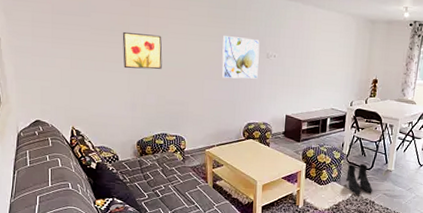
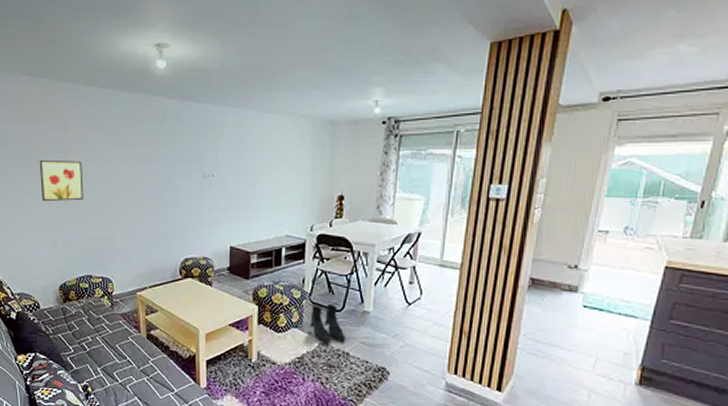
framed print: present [222,36,260,79] -> none [151,156,195,206]

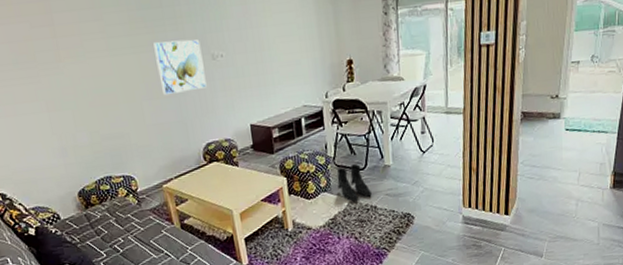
wall art: present [39,159,84,202] -> none [28,58,87,107]
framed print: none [151,156,195,206] -> present [153,39,207,95]

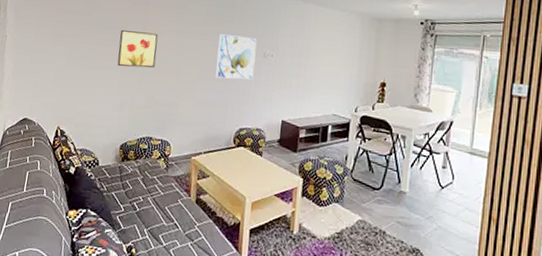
wall art: none [28,58,87,107] -> present [117,29,158,68]
boots: present [337,164,372,202] -> none [350,182,383,222]

